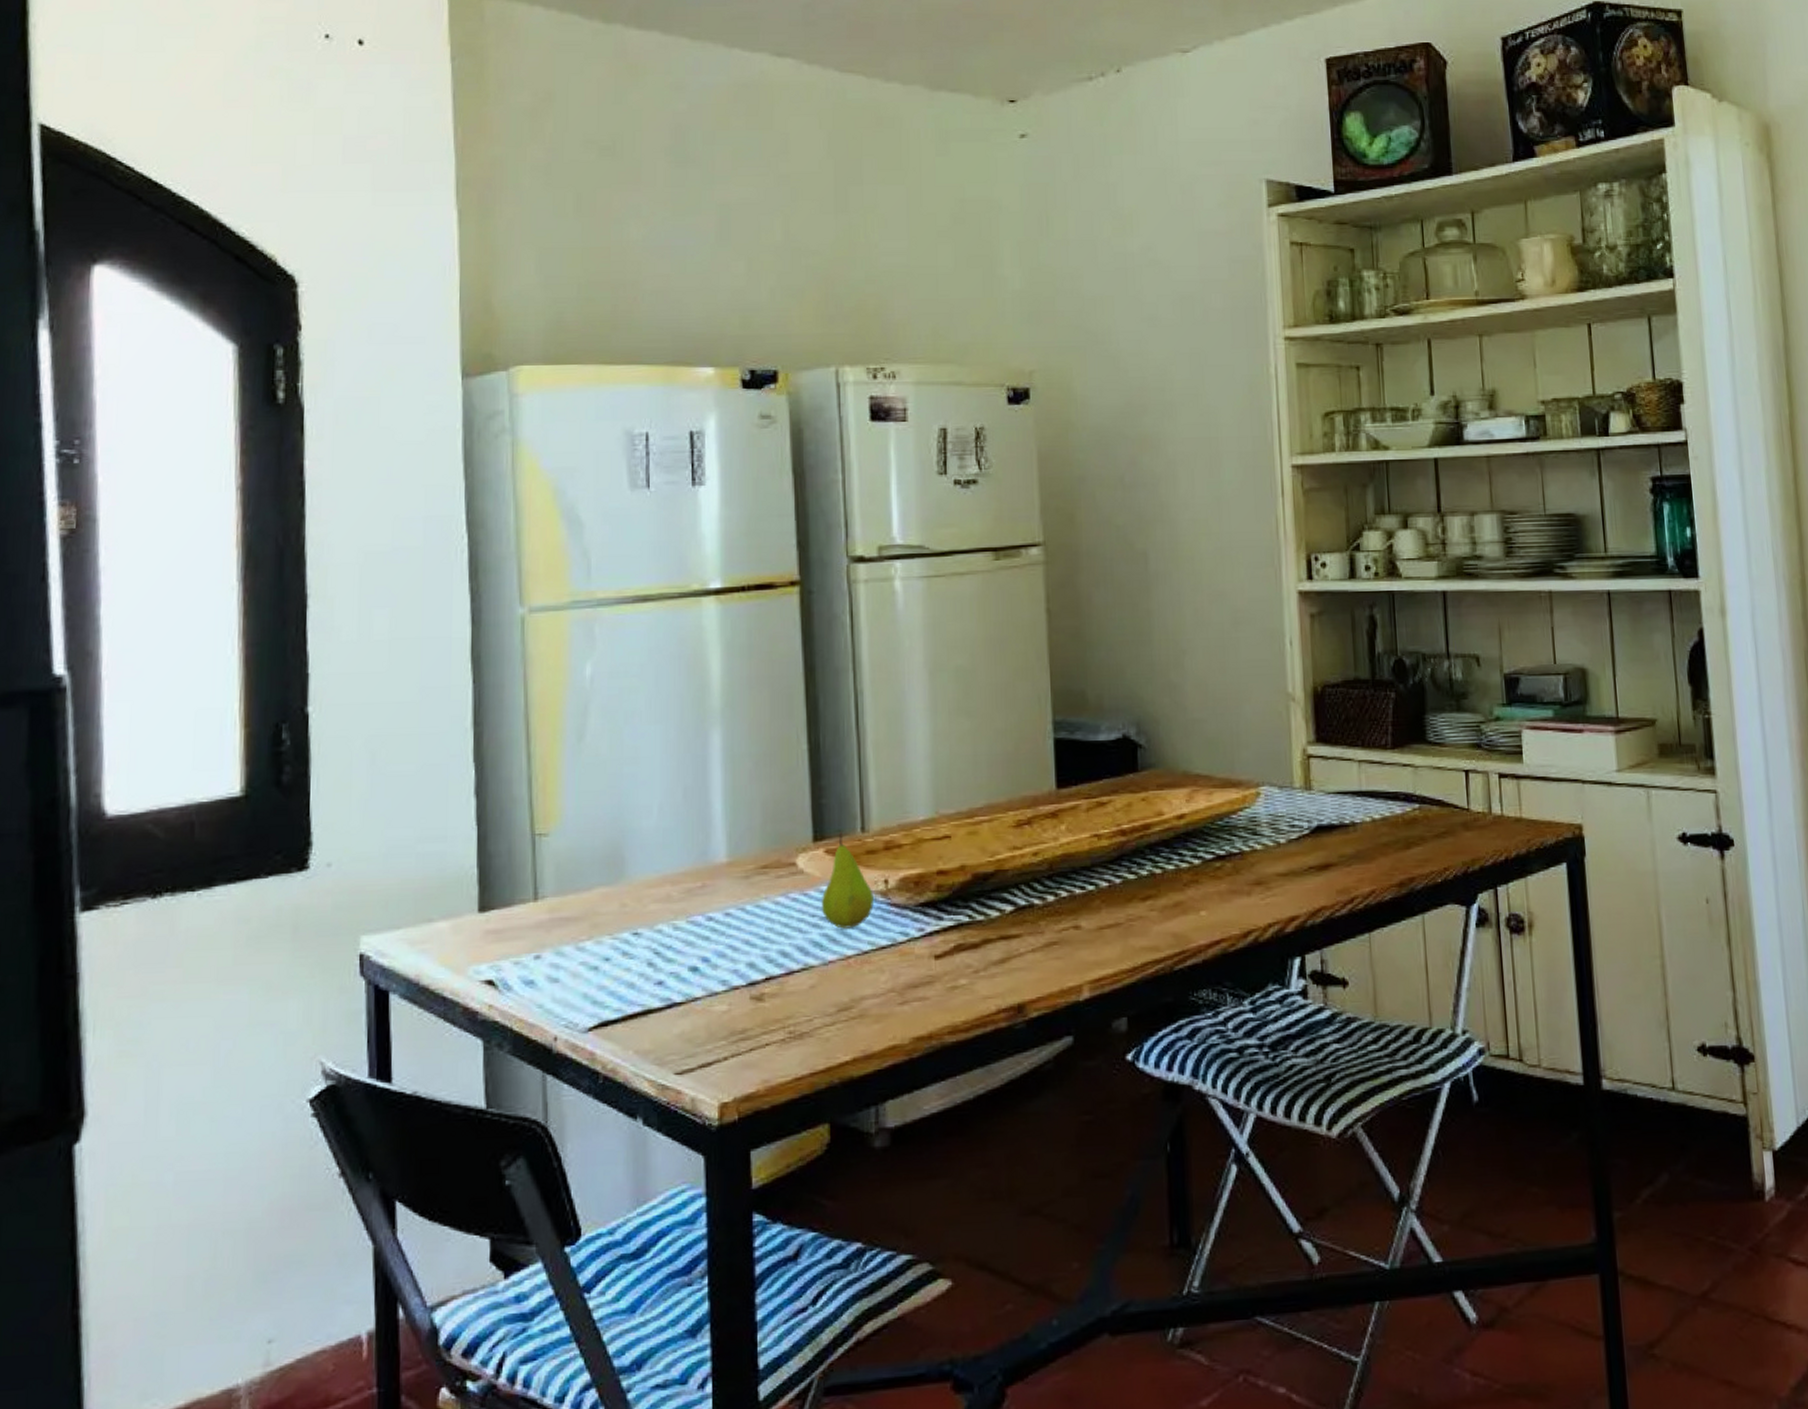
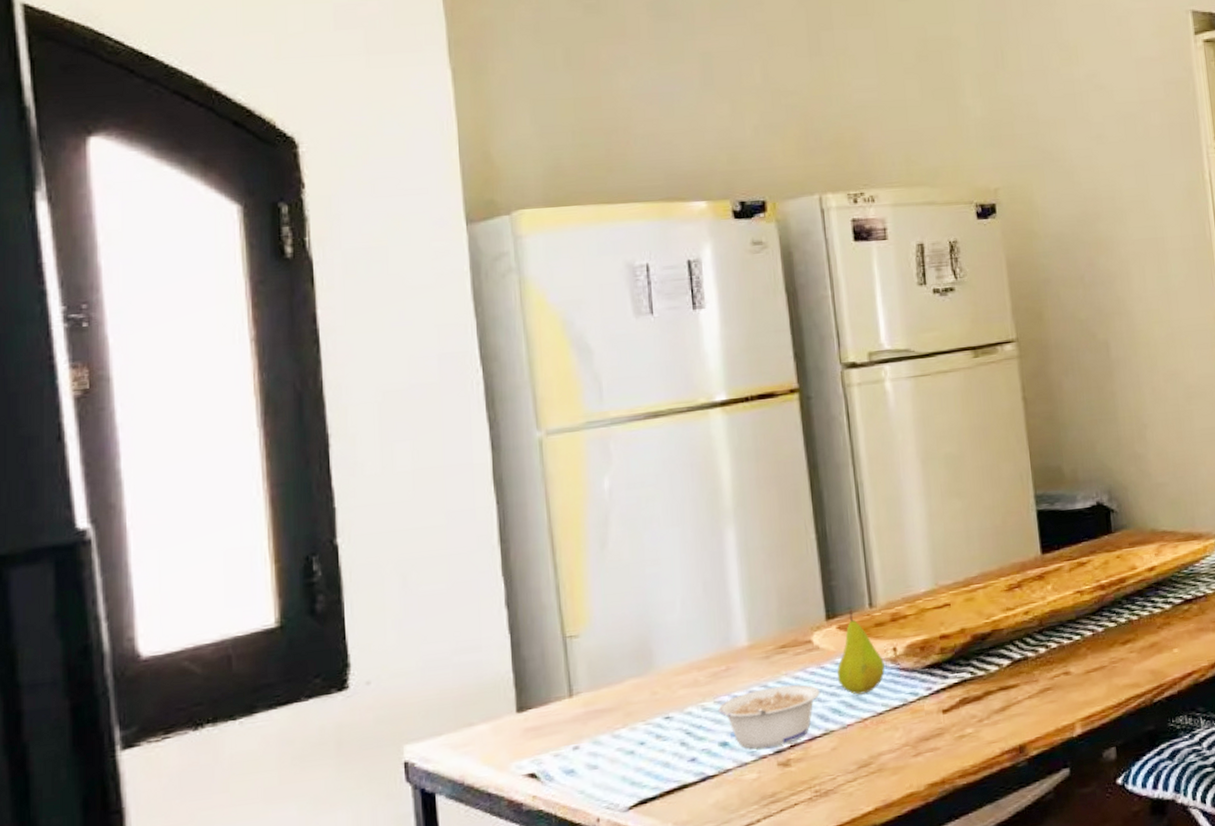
legume: none [690,910,801,978] -> present [718,684,820,749]

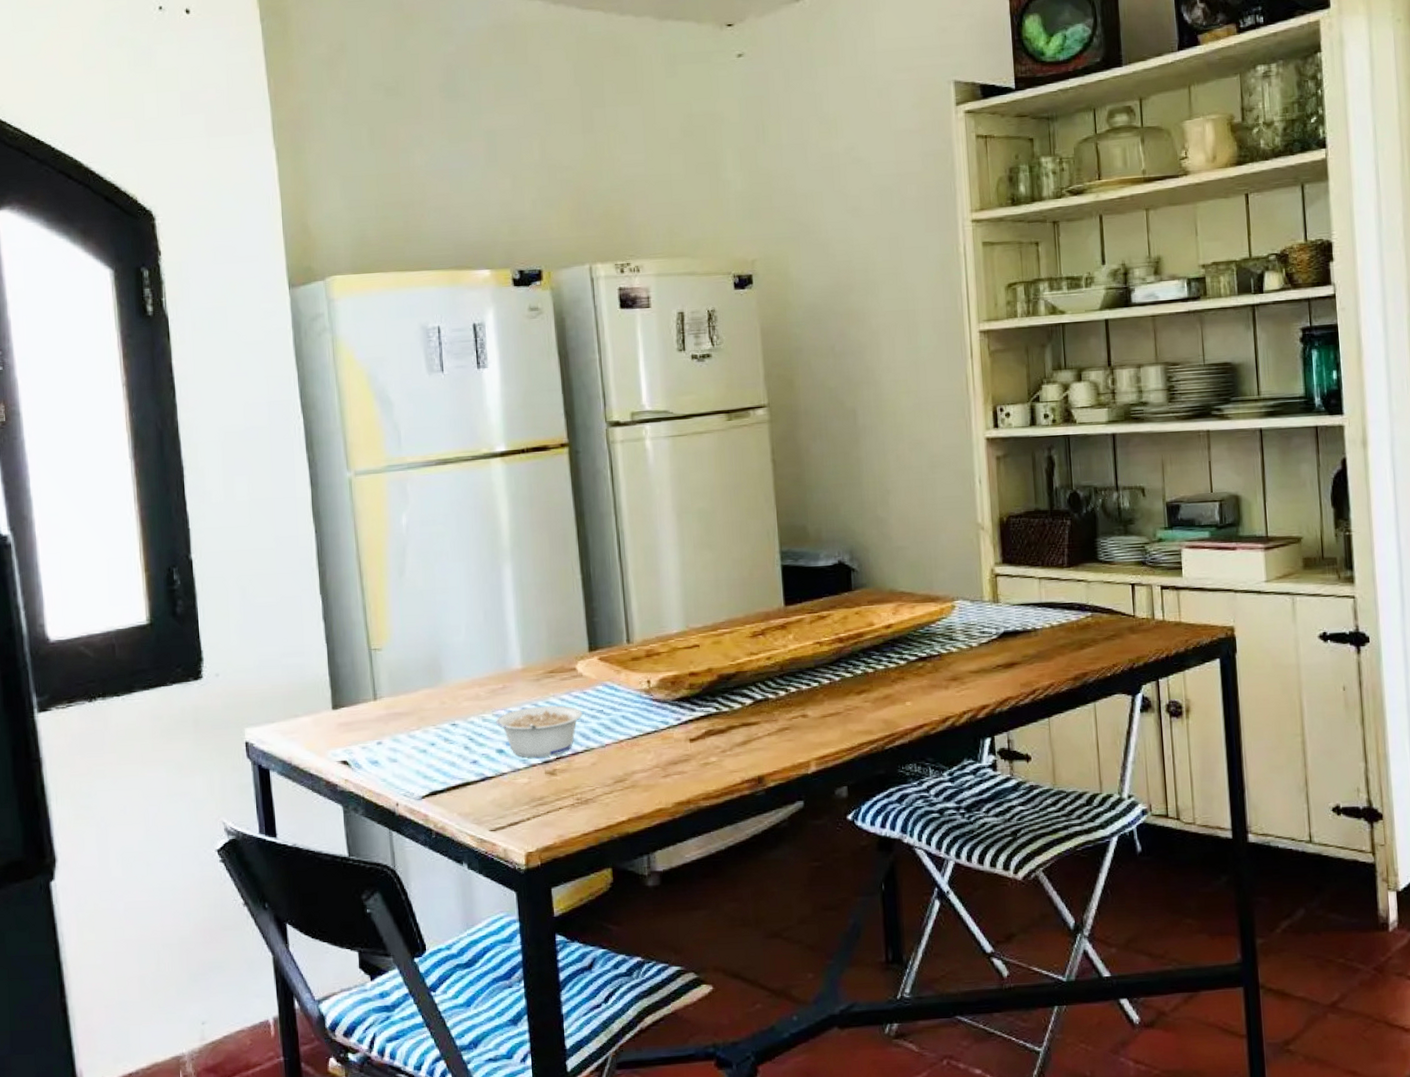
fruit: present [837,608,885,695] -> none [597,642,639,719]

